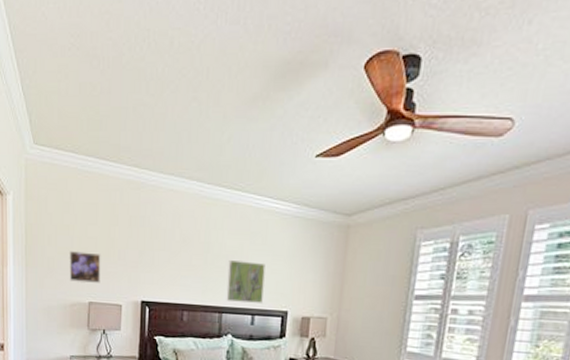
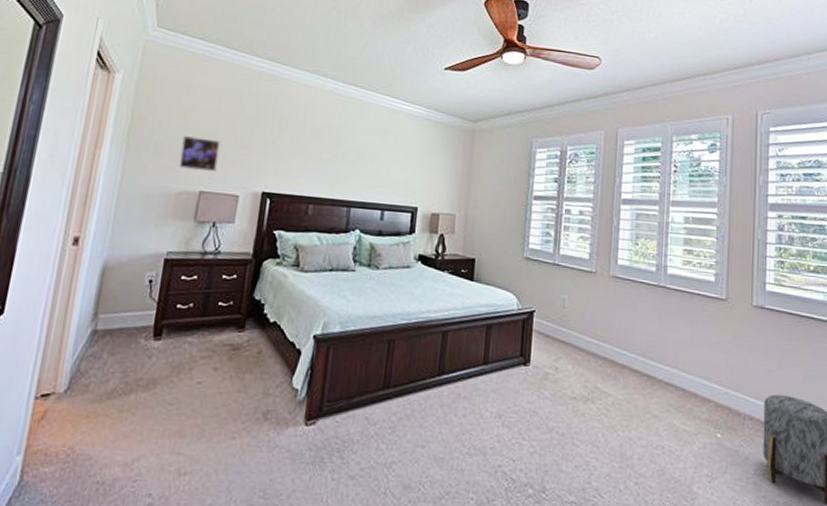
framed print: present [226,260,265,303] -> none [355,155,397,199]

